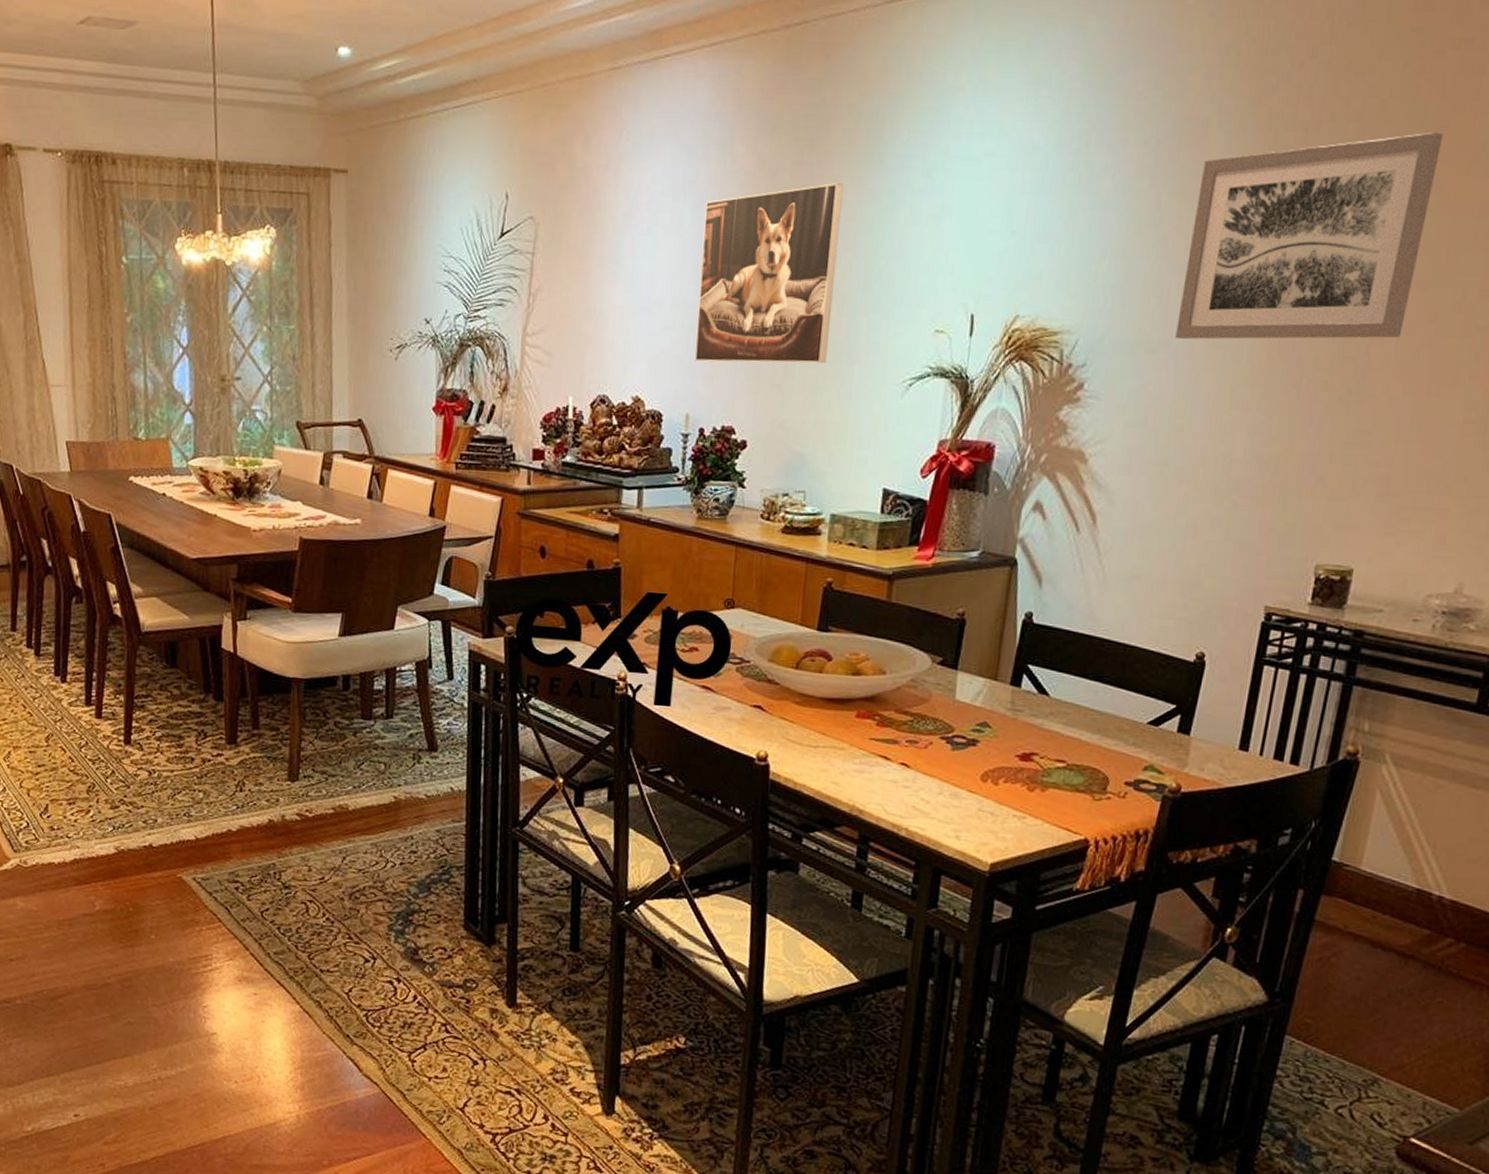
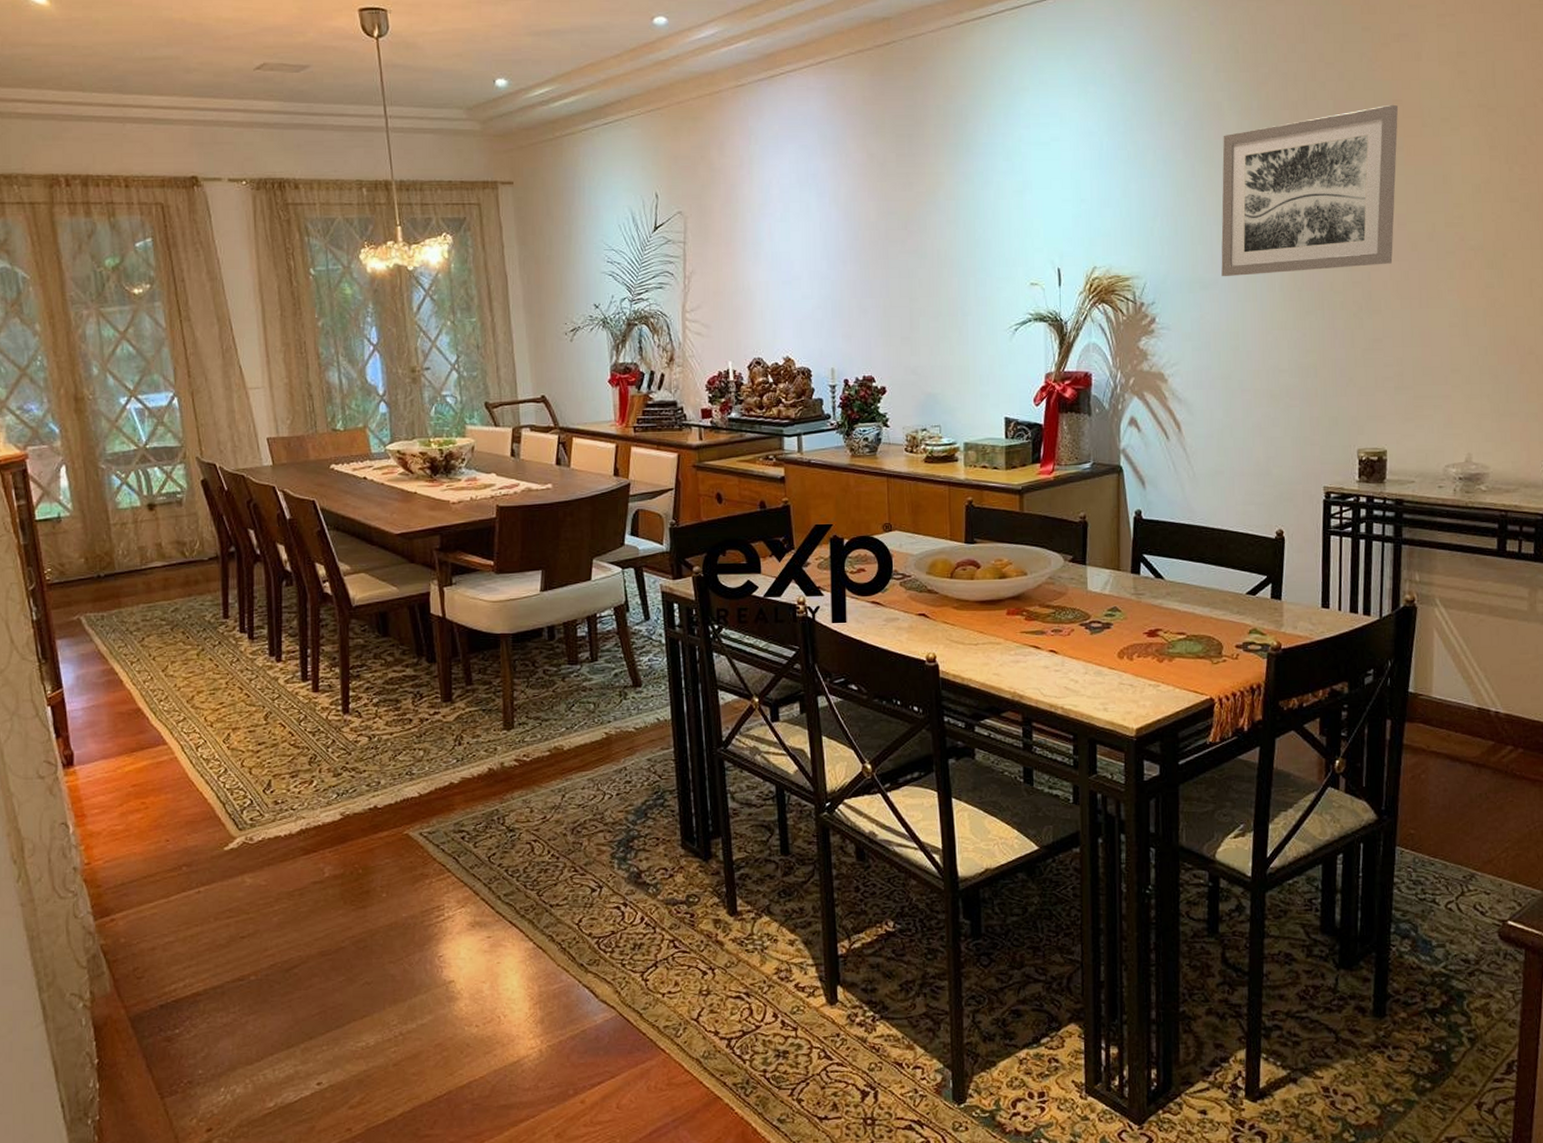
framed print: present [694,183,844,364] -> none [828,169,945,324]

